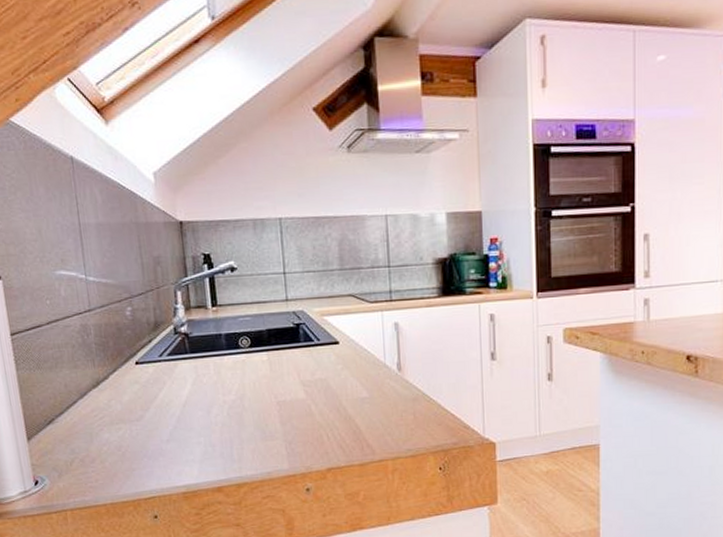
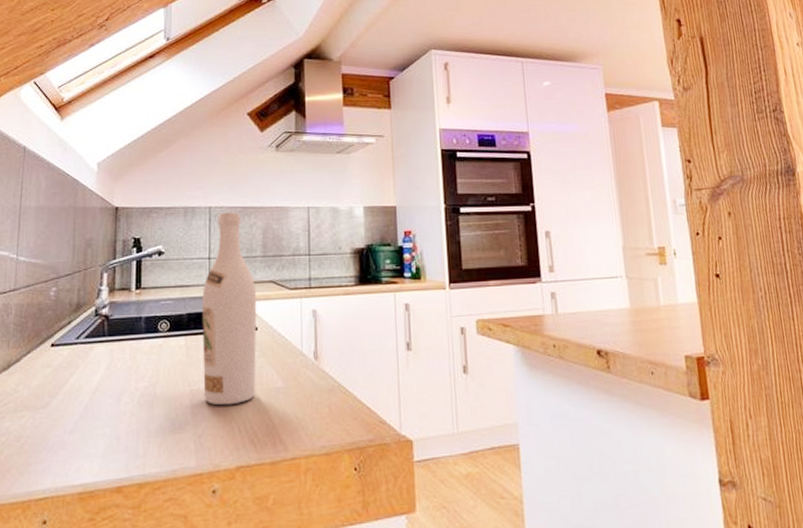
wine bottle: none [280,223,341,415] -> present [202,212,257,406]

